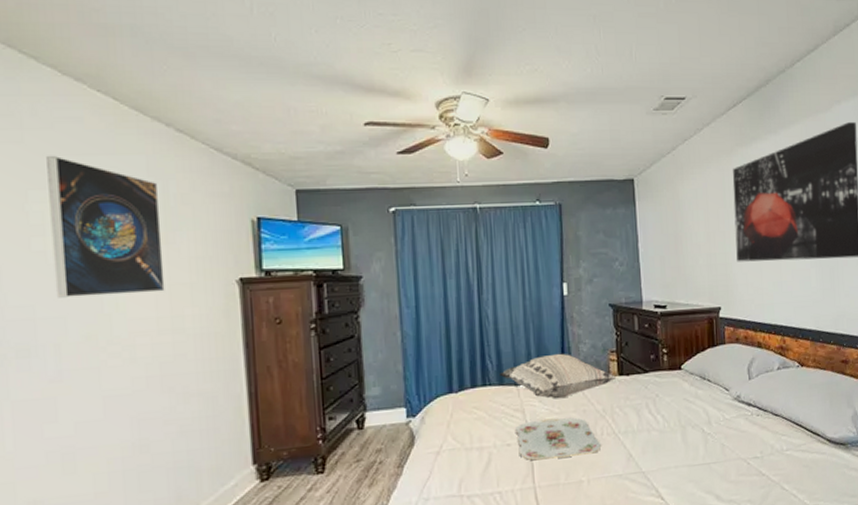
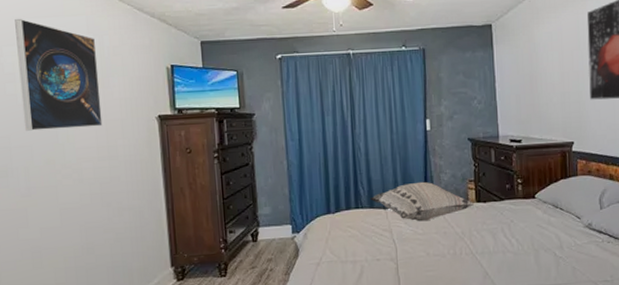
serving tray: present [516,417,602,460] -> none [384,238,461,274]

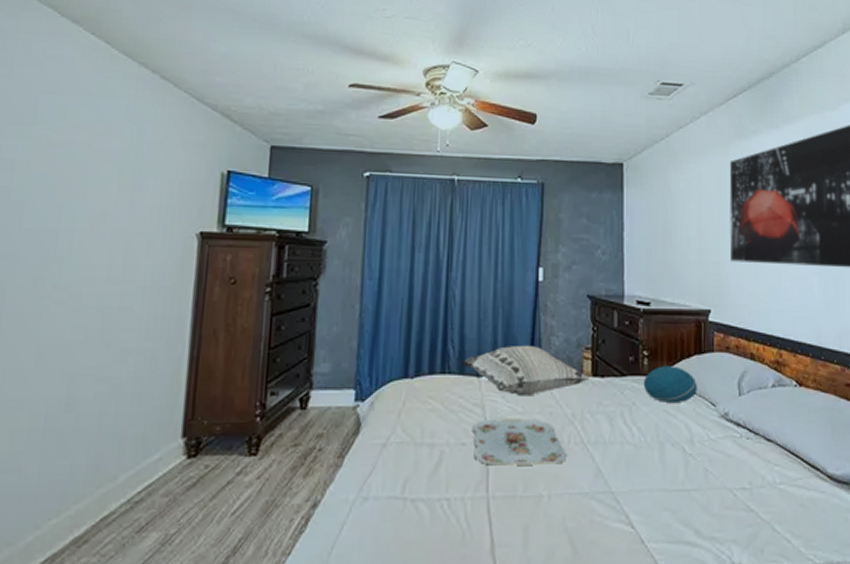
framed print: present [15,18,103,131] -> none [12,92,134,239]
serving tray: none [384,238,461,274] -> present [473,418,568,465]
cushion: none [518,189,564,219] -> present [643,366,697,402]

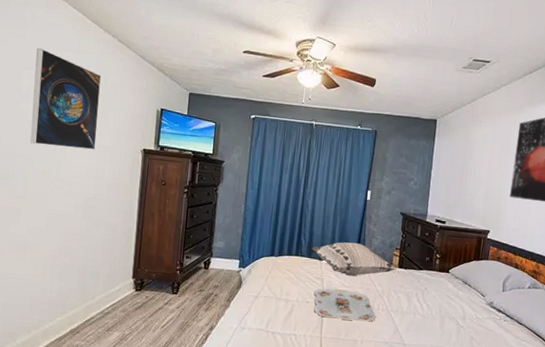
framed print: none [12,92,134,239] -> present [29,47,102,150]
cushion: present [643,366,697,402] -> none [434,266,473,292]

